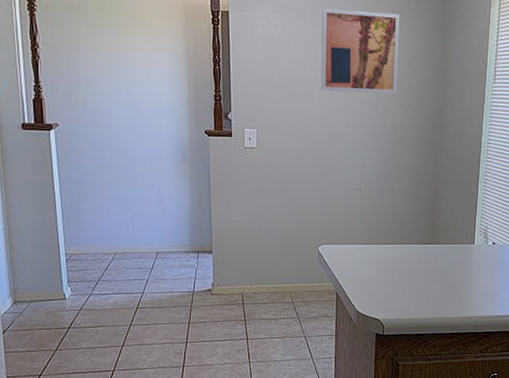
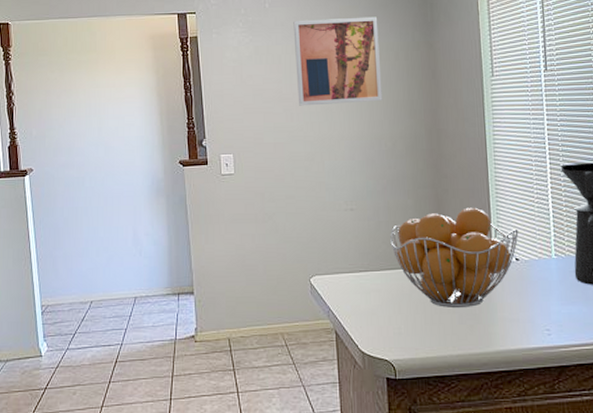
fruit basket: none [391,196,498,280] -> present [390,207,519,307]

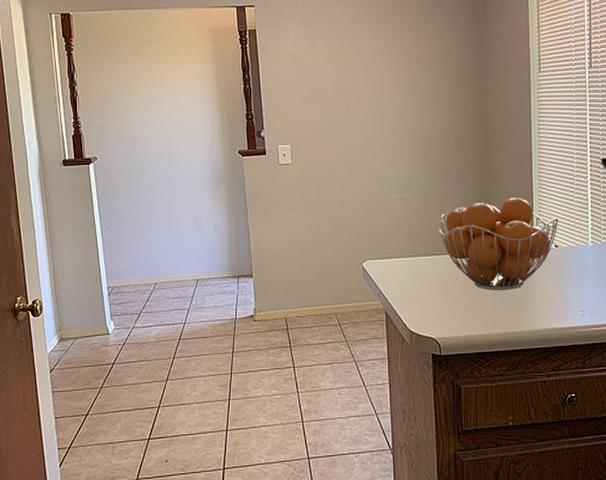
wall art: present [293,16,383,106] -> none [349,12,434,99]

